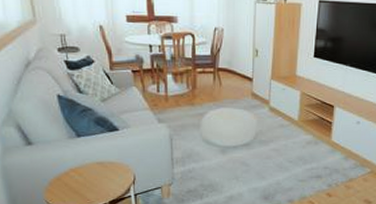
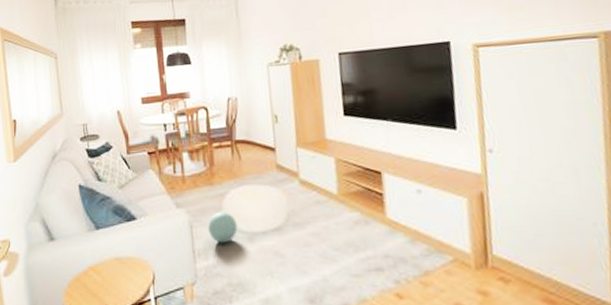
ball: none [187,128,213,154] -> present [208,211,238,244]

